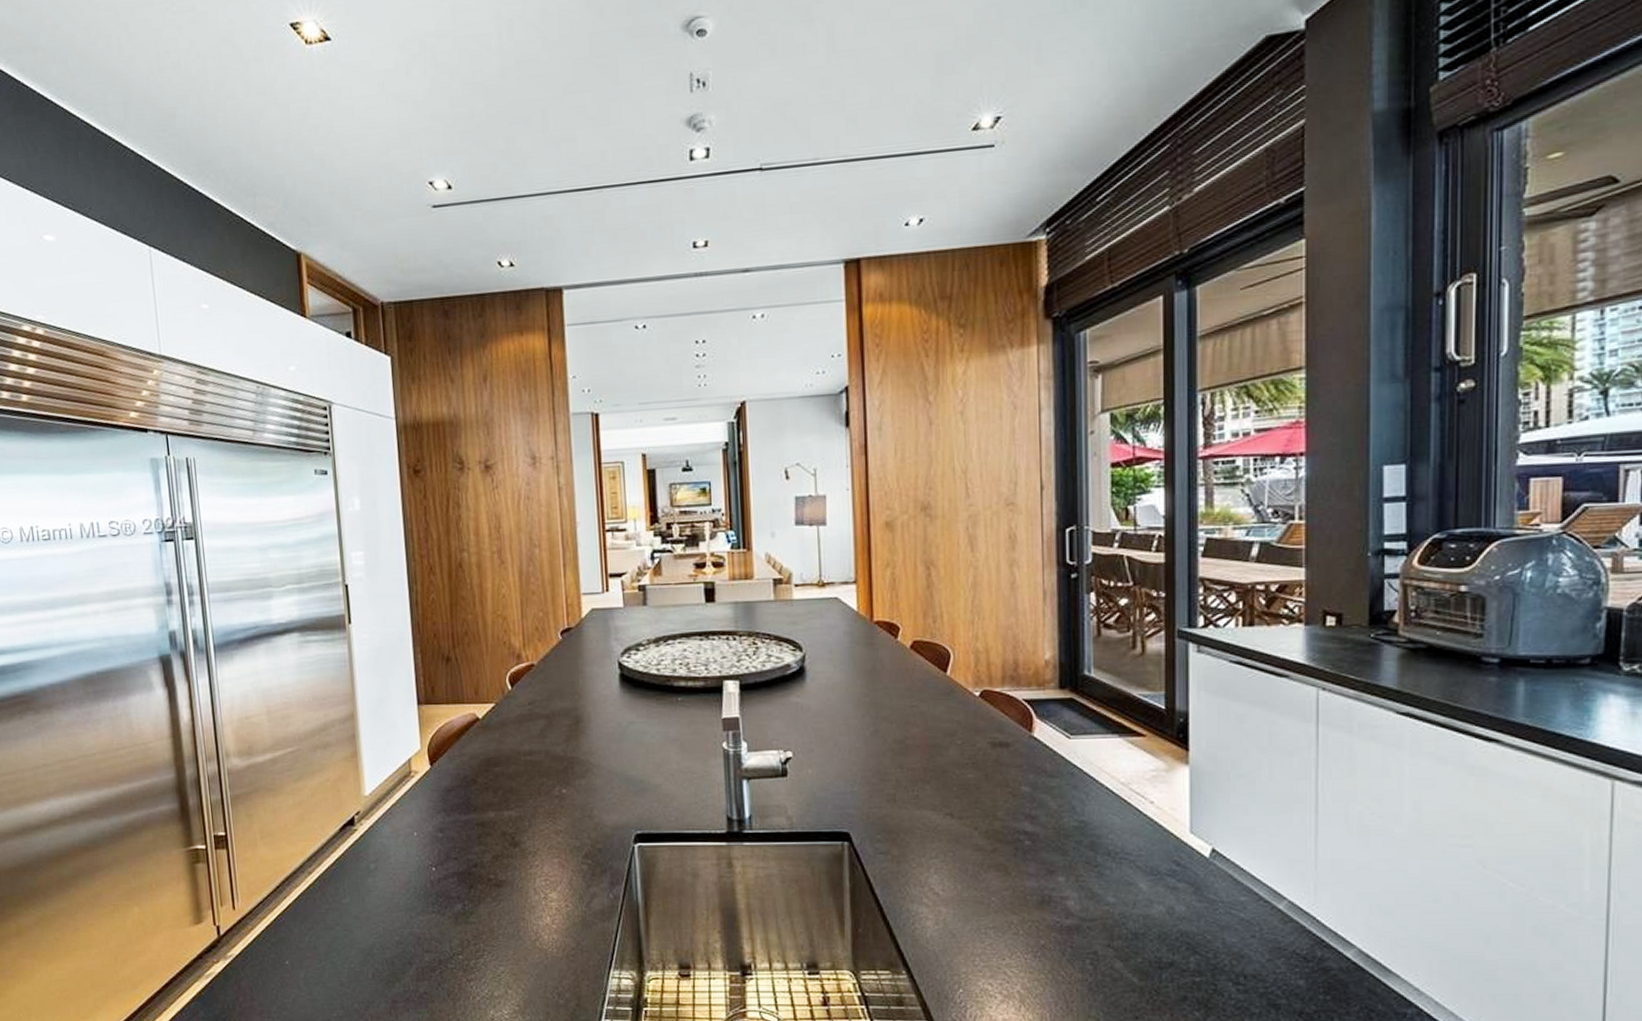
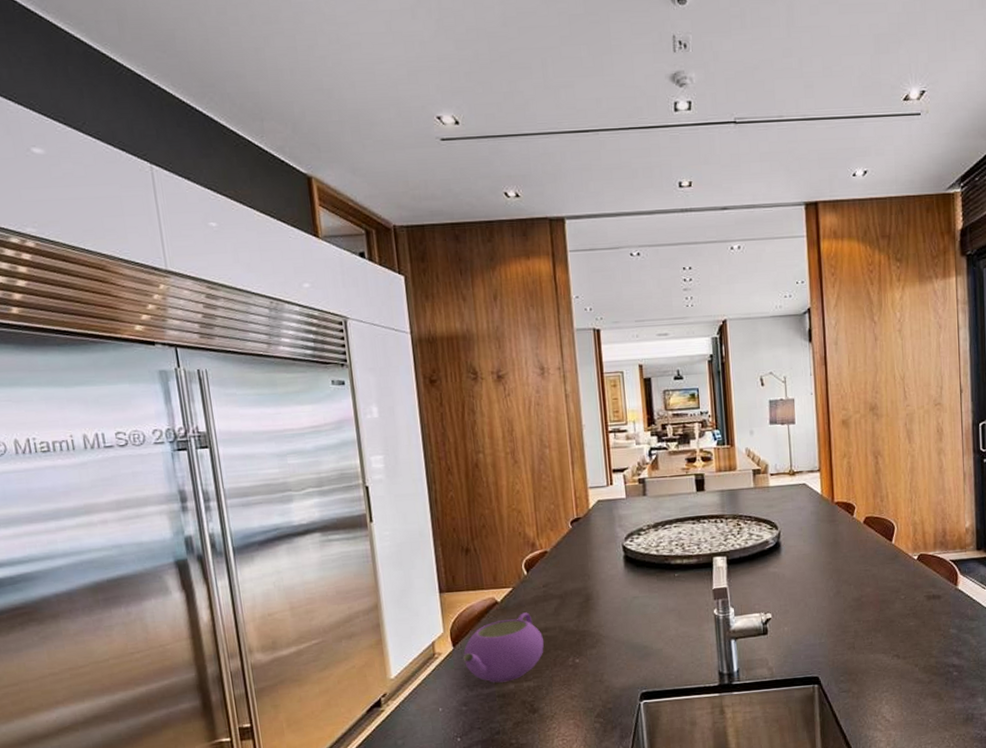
teapot: none [440,732,528,809] -> present [463,612,544,683]

